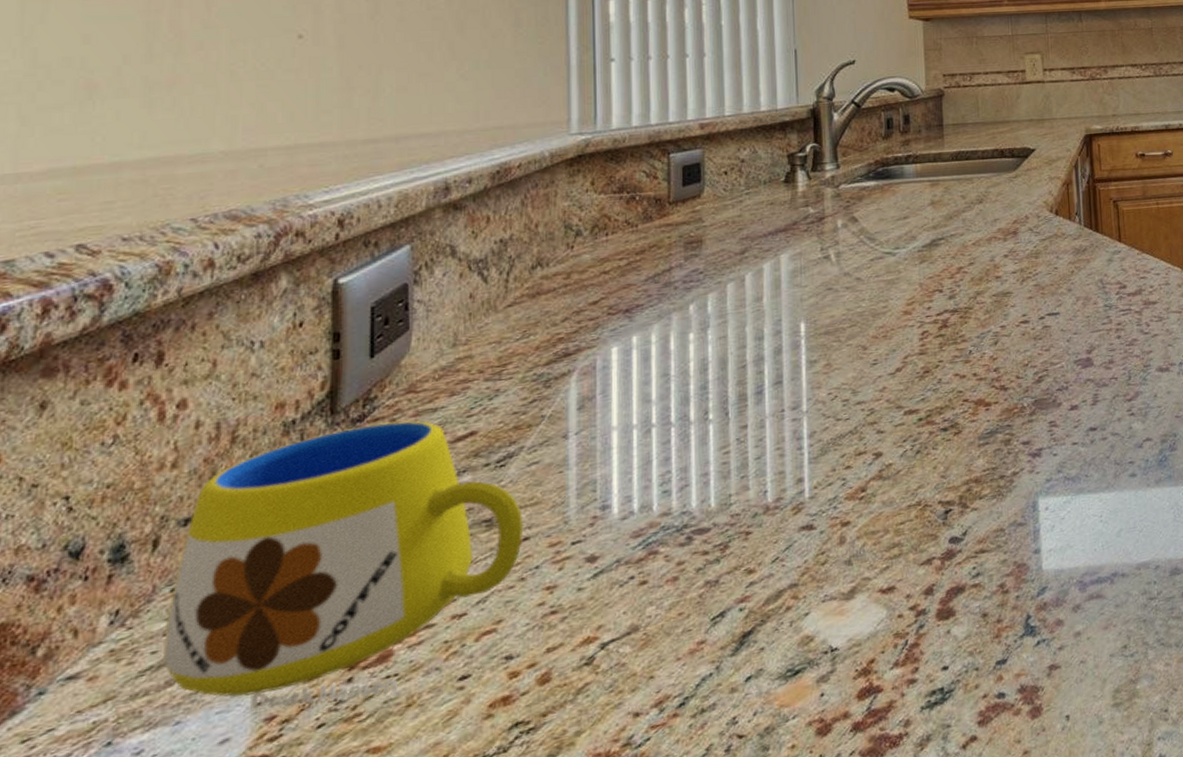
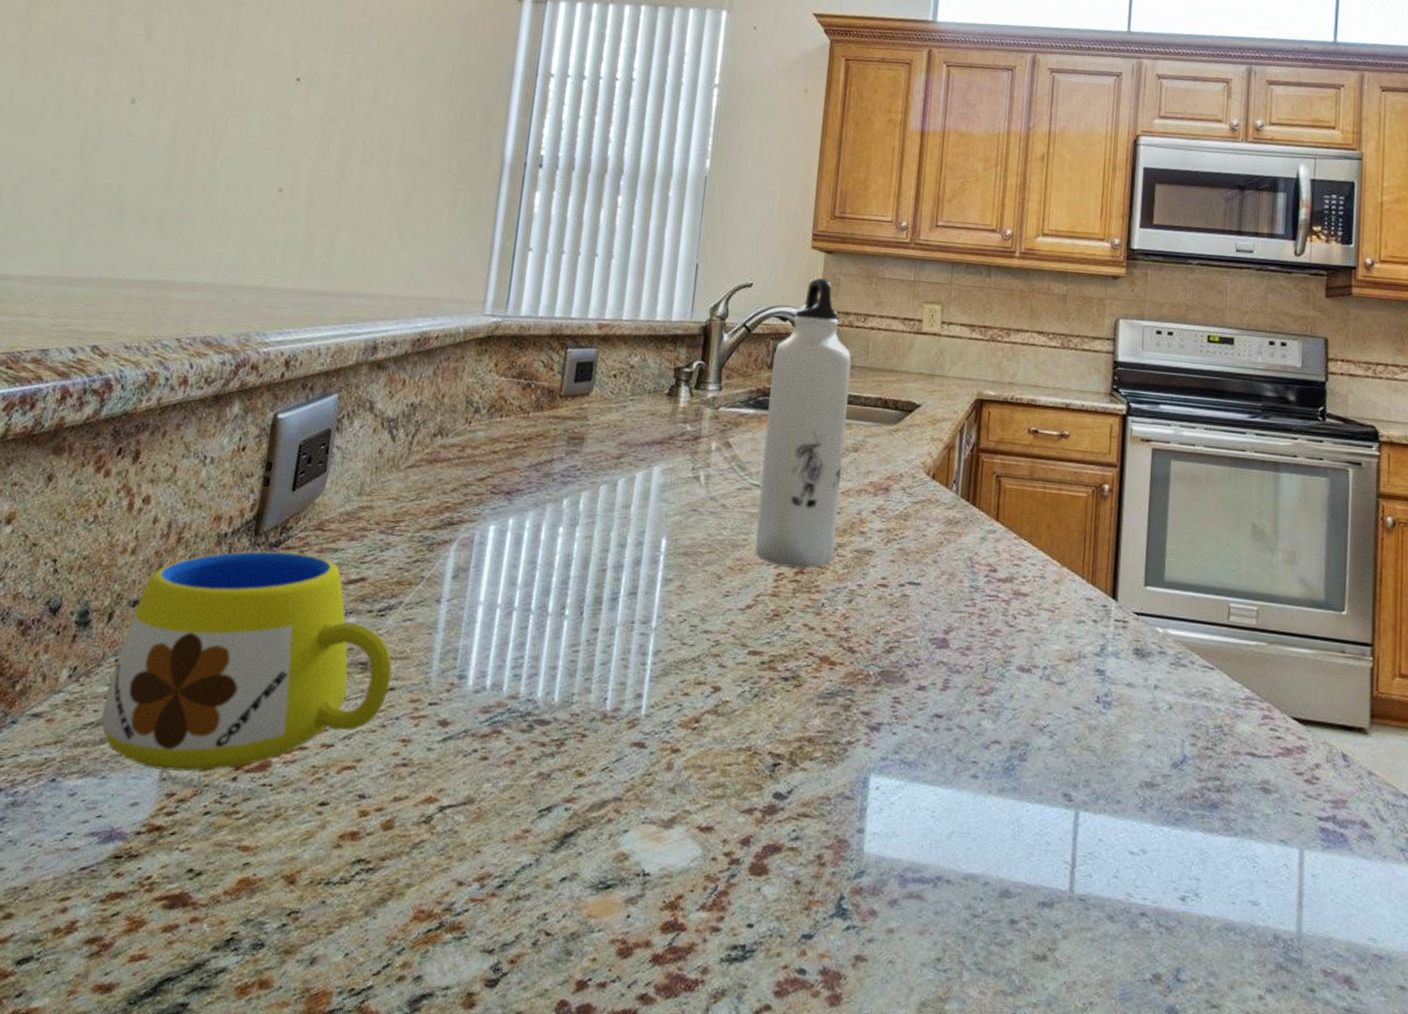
water bottle: none [887,45,974,325] -> present [755,278,851,569]

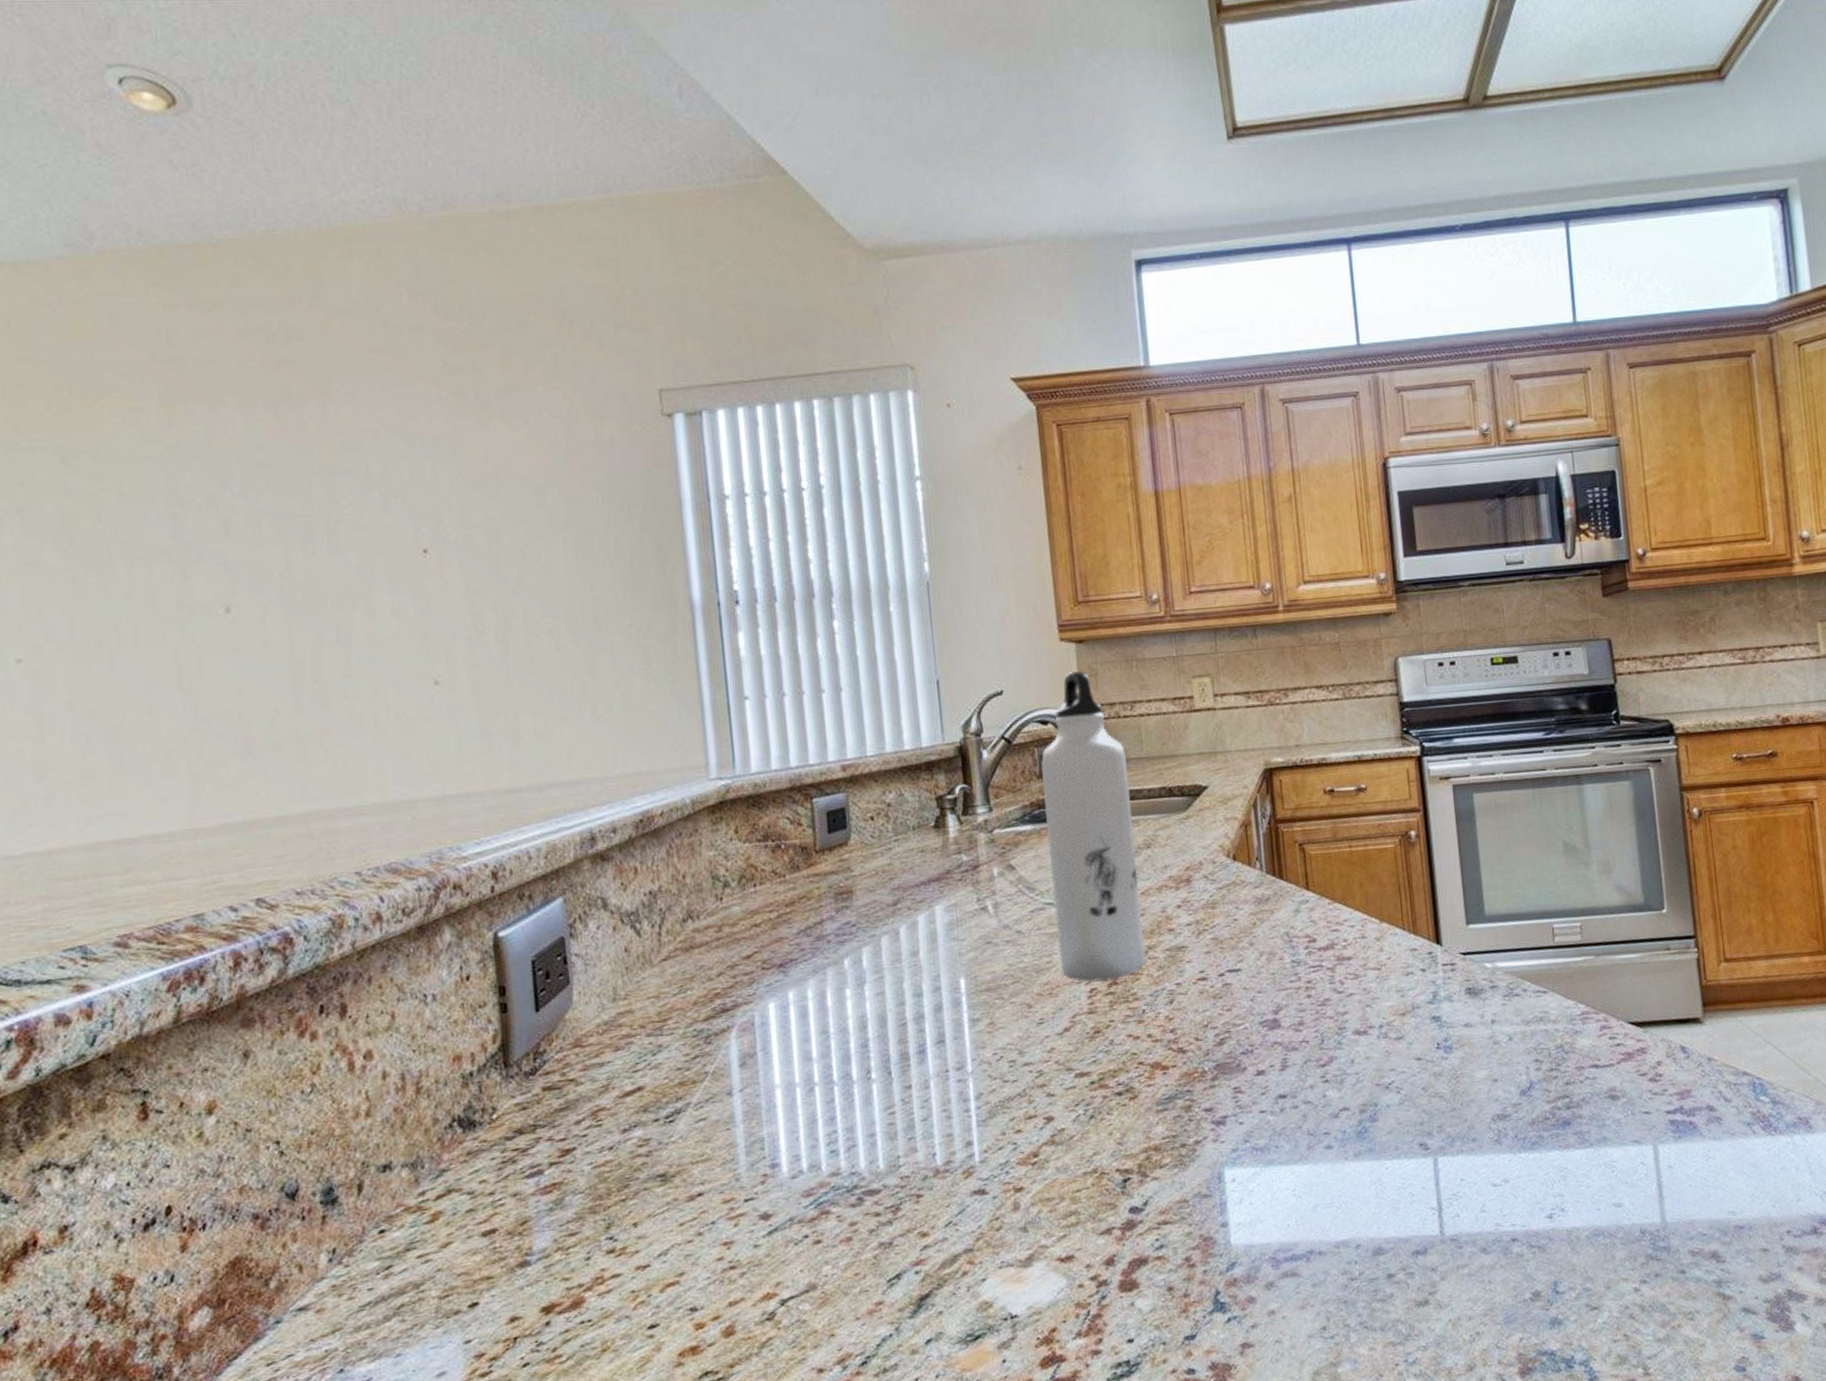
mug: present [100,550,392,801] -> none [377,1075,698,1348]

